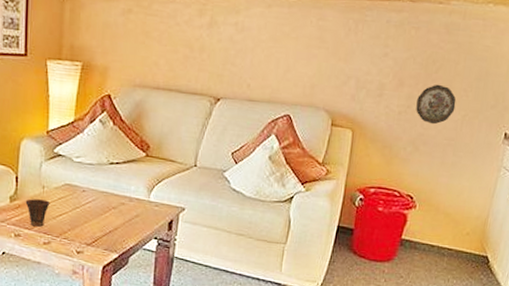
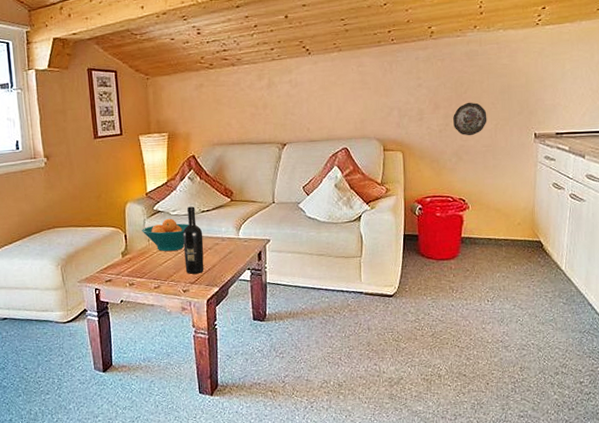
cup: present [25,198,50,227] -> none [135,251,156,275]
fruit bowl: none [37,165,93,204] -> present [142,218,189,251]
wine bottle: none [82,155,108,235] -> present [182,206,204,274]

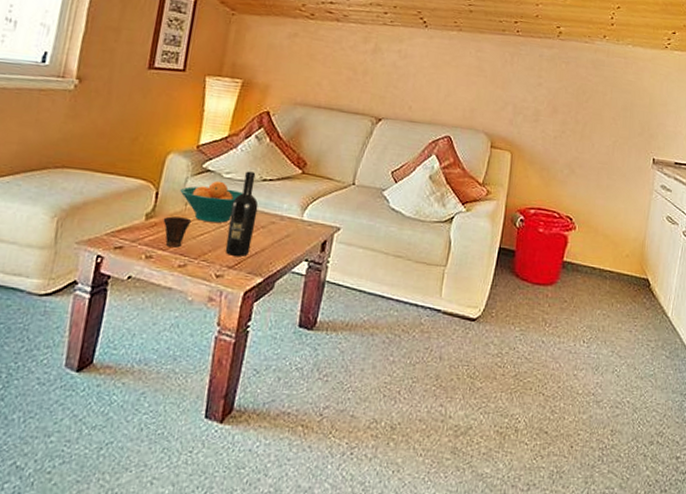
cup: none [135,251,156,275] -> present [163,216,192,248]
decorative plate: present [453,102,487,136] -> none [570,112,607,149]

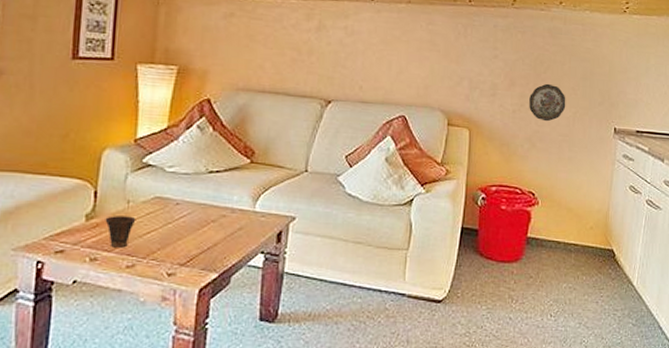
fruit bowl: present [180,181,243,223] -> none [121,175,189,219]
wine bottle: present [225,171,259,257] -> none [175,163,207,253]
decorative plate: none [570,112,607,149] -> present [529,83,566,122]

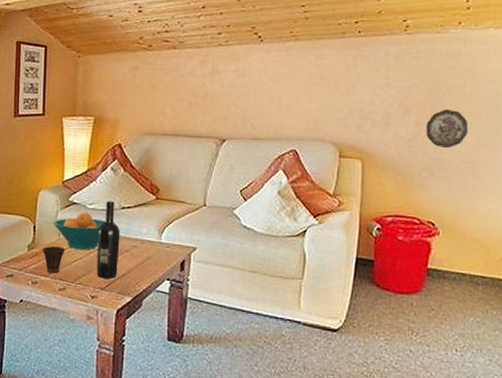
fruit bowl: none [121,175,189,219] -> present [53,212,106,249]
wine bottle: none [175,163,207,253] -> present [96,201,120,279]

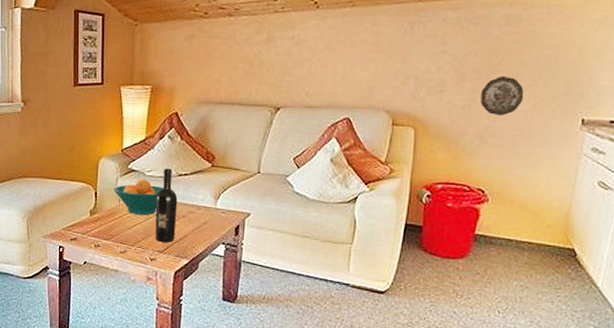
cup: present [42,246,66,274] -> none [103,211,126,237]

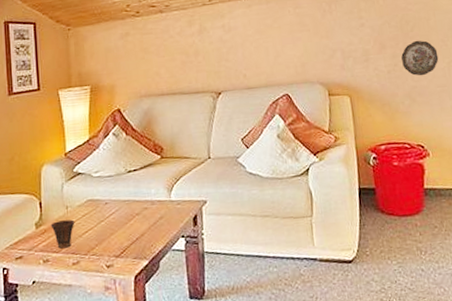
cup: none [103,211,126,237] -> present [51,219,75,249]
fruit bowl: present [113,179,163,215] -> none [59,180,113,220]
wine bottle: present [155,168,178,242] -> none [106,166,131,246]

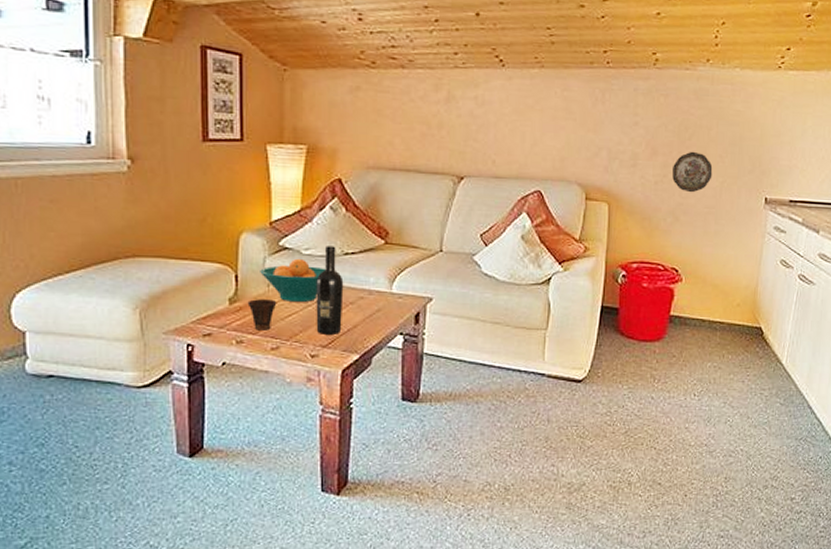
fruit bowl: none [59,180,113,220] -> present [260,258,325,302]
wine bottle: none [106,166,131,246] -> present [316,246,344,334]

